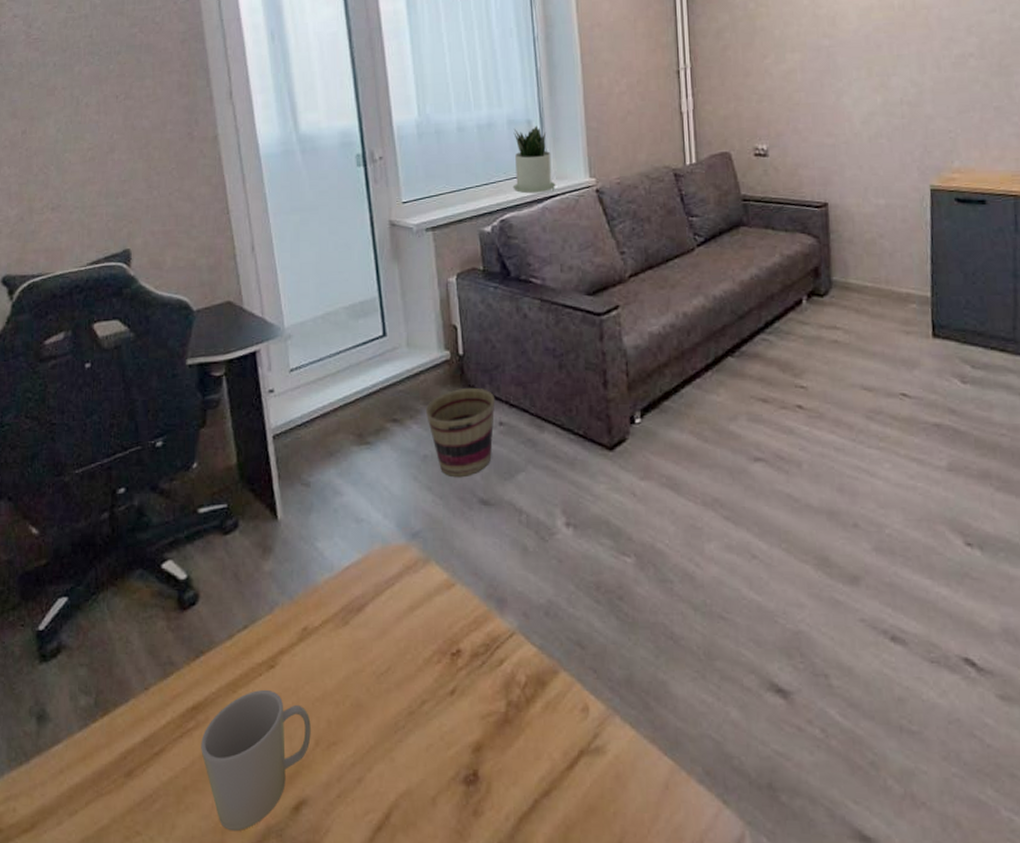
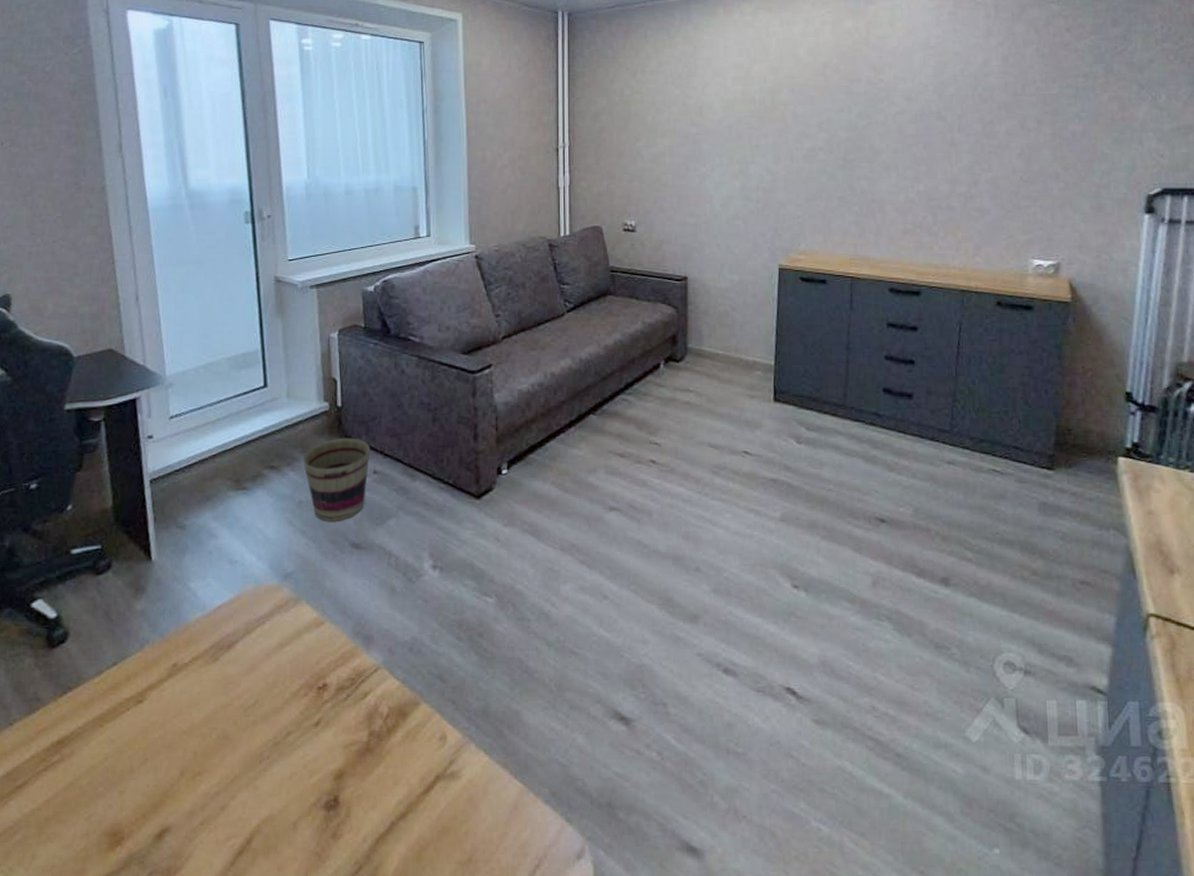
mug: present [201,689,311,832] -> none [65,723,177,860]
planter: present [512,126,556,194] -> none [396,193,438,257]

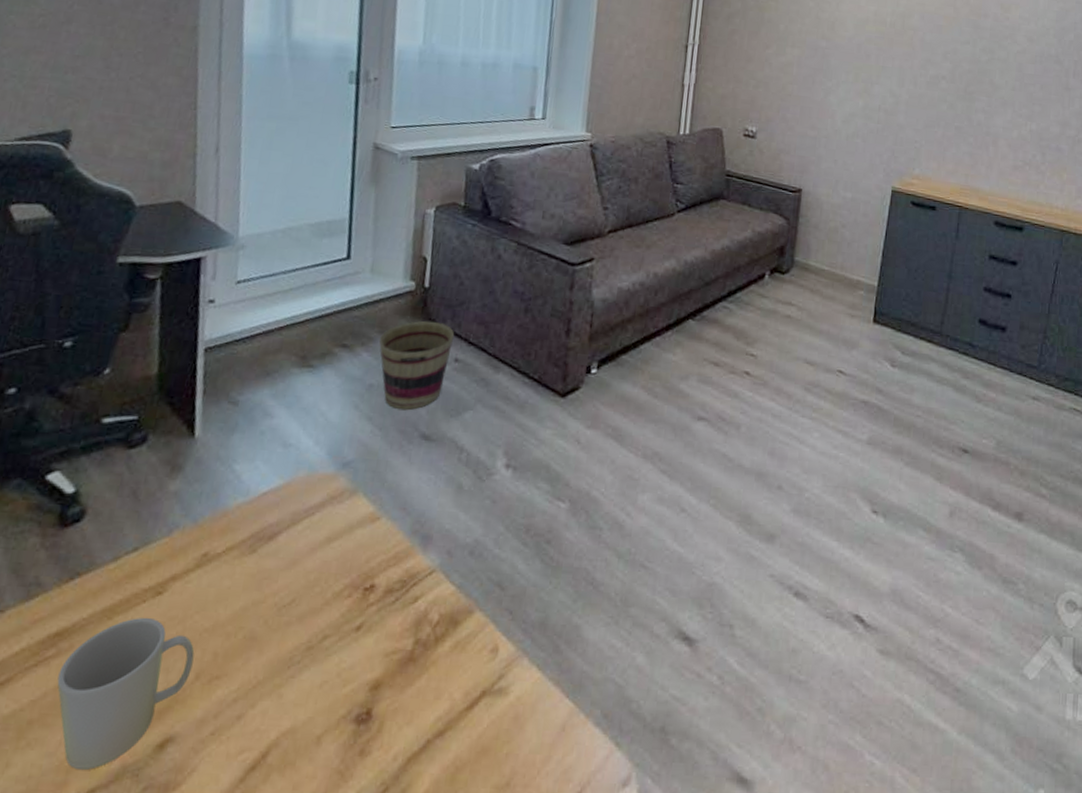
mug: none [65,723,177,860] -> present [57,617,195,771]

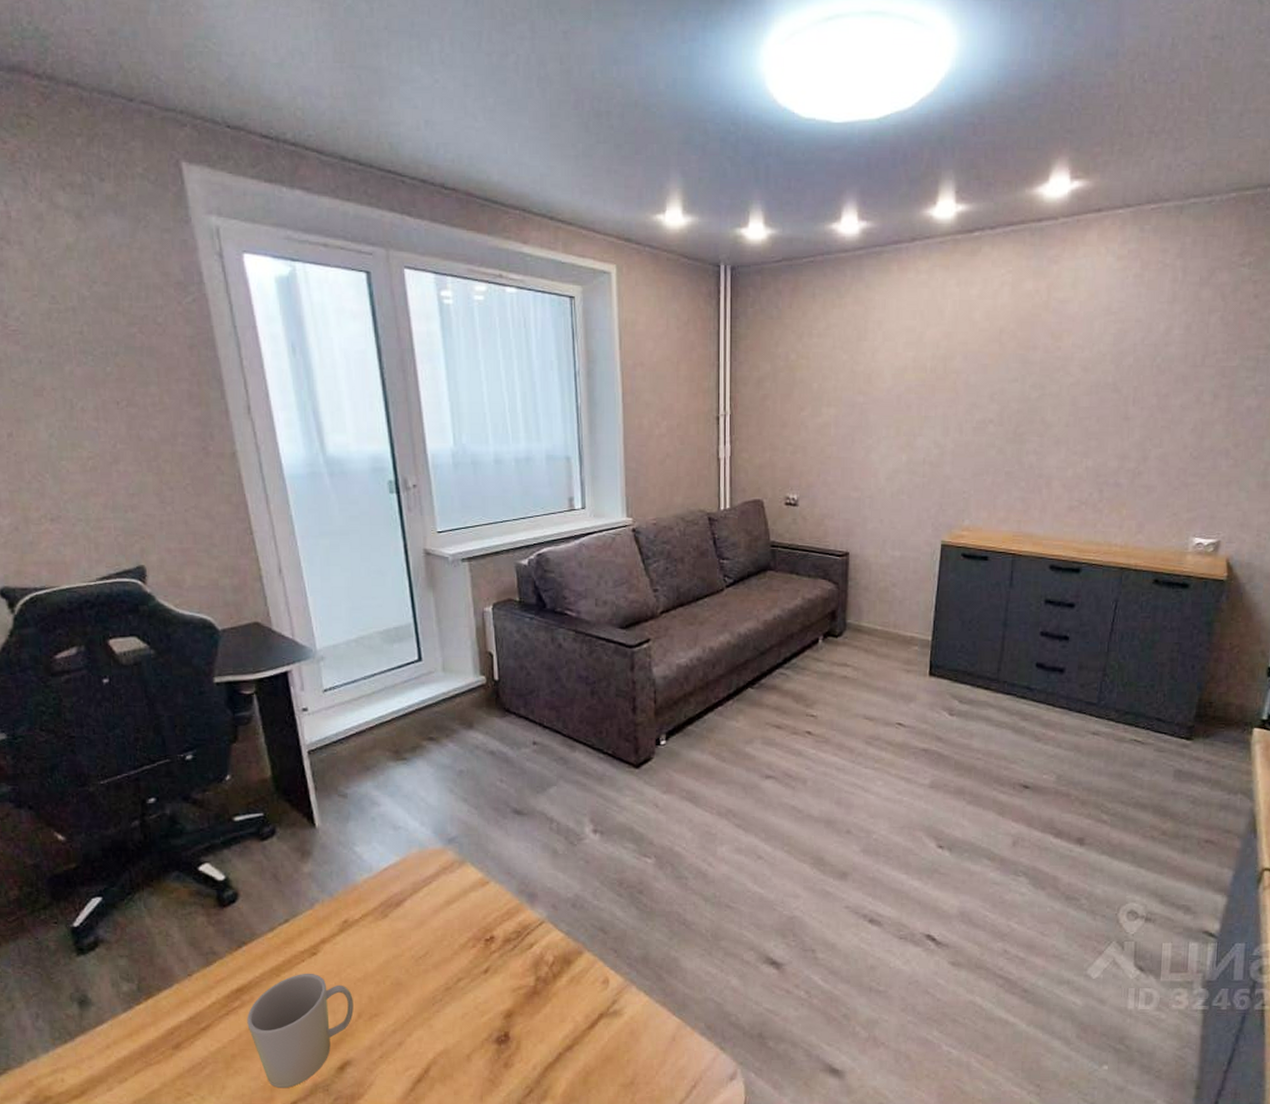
basket: present [378,320,455,410] -> none [461,710,530,791]

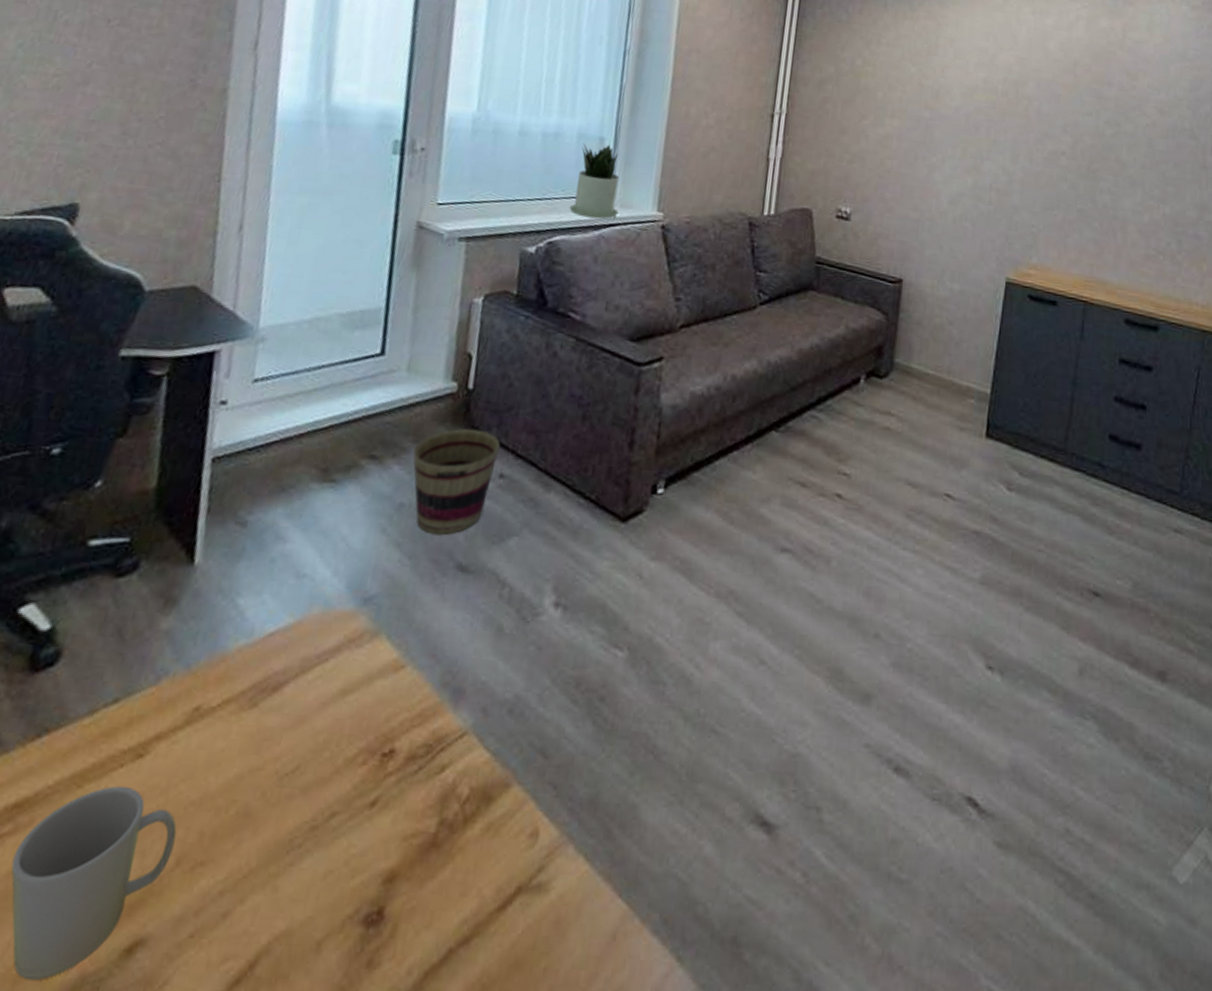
basket: none [461,710,530,791] -> present [412,428,501,535]
planter: none [550,463,593,530] -> present [569,143,620,220]

